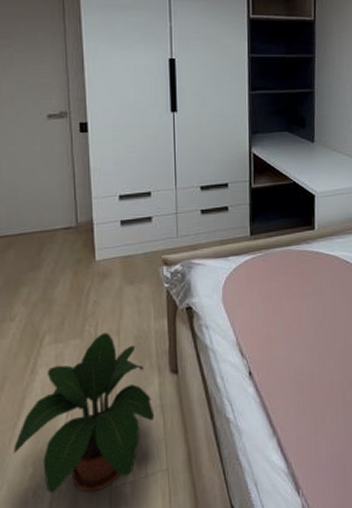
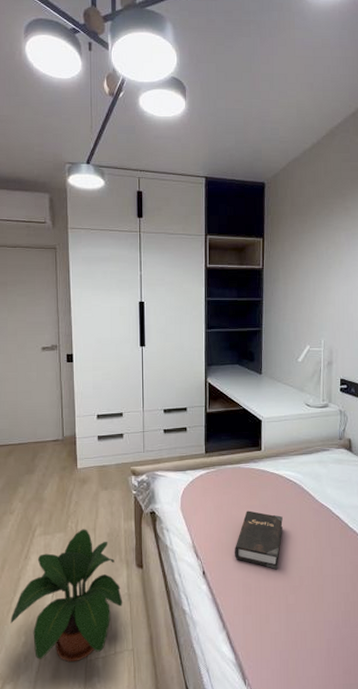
hardback book: none [284,298,340,364] -> present [234,510,283,570]

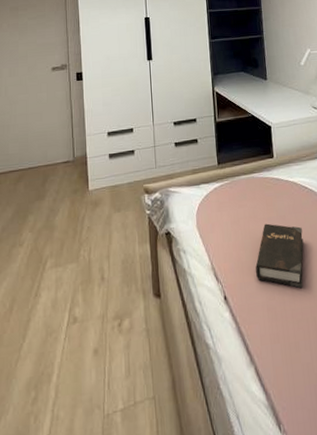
potted plant: present [10,529,123,663] -> none [19,257,141,420]

